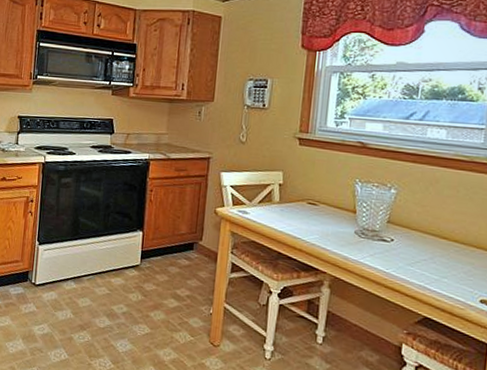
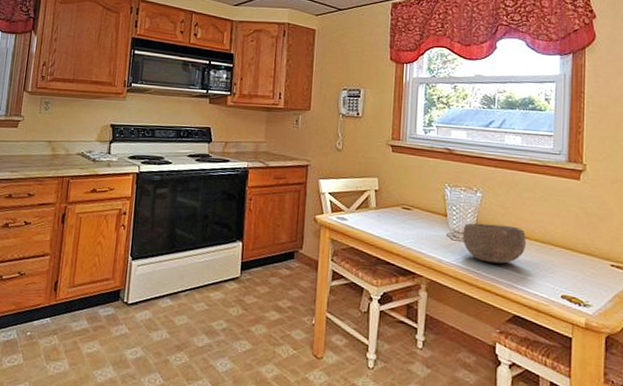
bowl: none [371,220,444,264] -> present [462,223,526,264]

